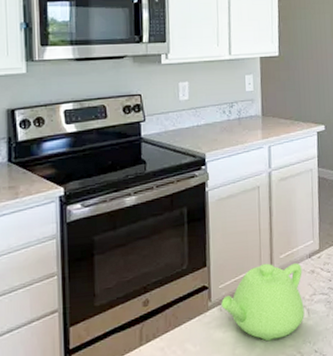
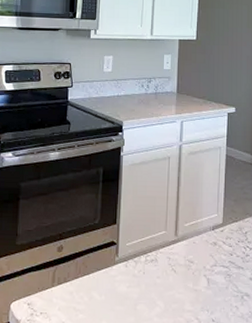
teapot: present [221,262,305,342] -> none [127,229,205,303]

